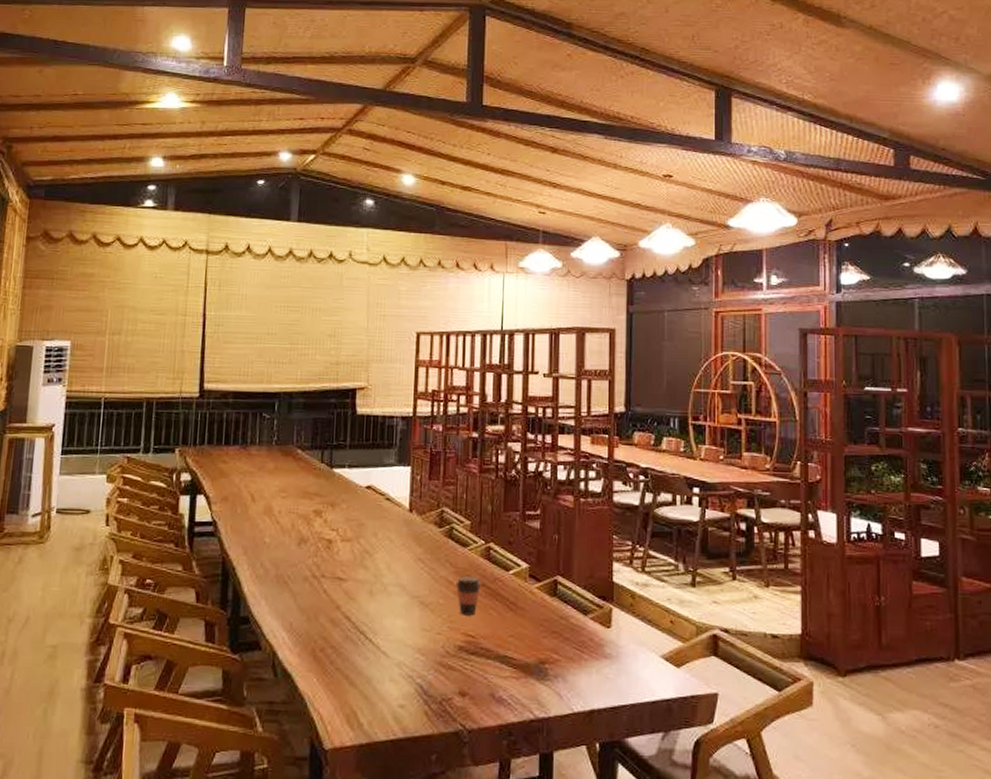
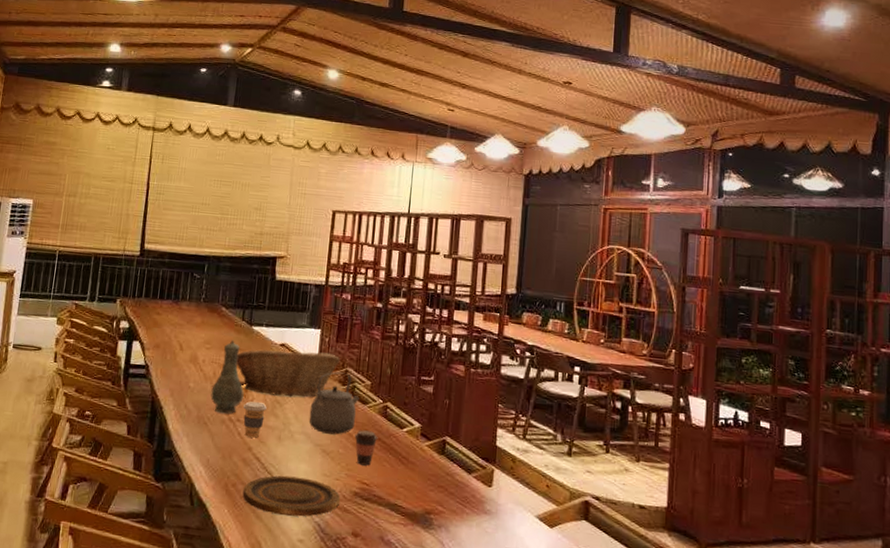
vase: none [290,486,328,570] -> present [210,340,244,414]
fruit basket: none [317,491,435,545] -> present [236,348,341,397]
coffee cup: none [328,554,355,595] -> present [243,401,267,438]
plate: none [333,634,443,680] -> present [242,475,340,517]
tea kettle: none [403,513,458,584] -> present [309,372,359,435]

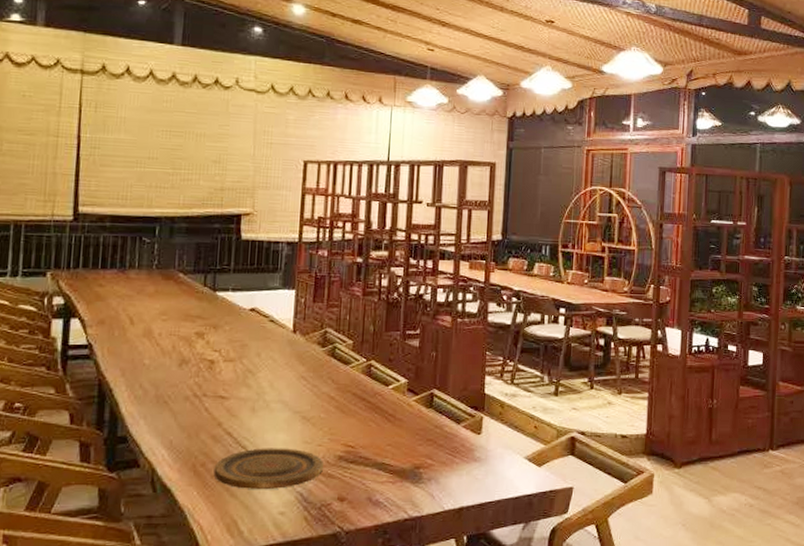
vase: present [210,340,244,414] -> none [170,309,210,390]
fruit basket: present [236,348,341,397] -> none [199,313,319,365]
coffee cup: present [243,401,267,438] -> none [210,374,237,412]
tea kettle: present [309,372,359,435] -> none [286,334,341,399]
coffee cup: present [354,430,378,466] -> none [337,392,363,428]

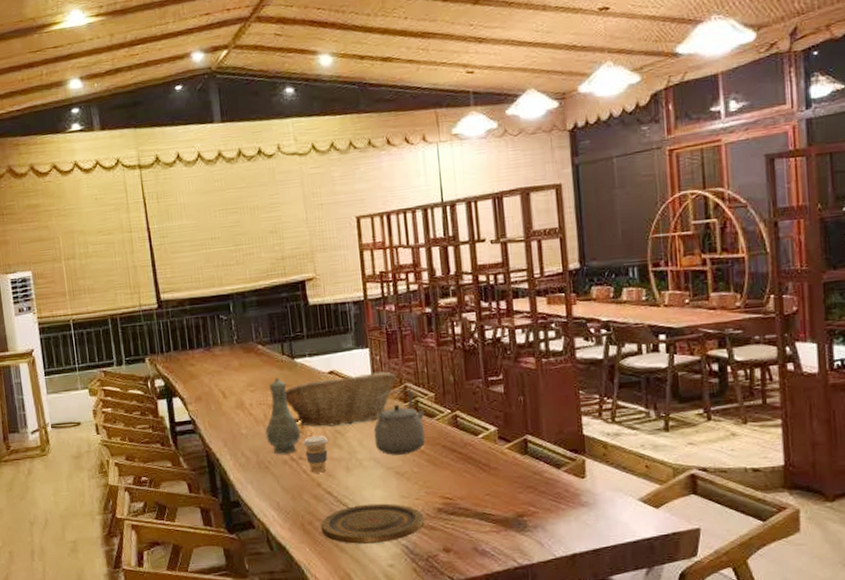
vase: none [170,309,210,390] -> present [265,377,301,455]
fruit basket: none [199,313,319,365] -> present [285,371,397,427]
coffee cup: none [210,374,237,412] -> present [303,436,328,473]
tea kettle: none [286,334,341,399] -> present [374,389,425,455]

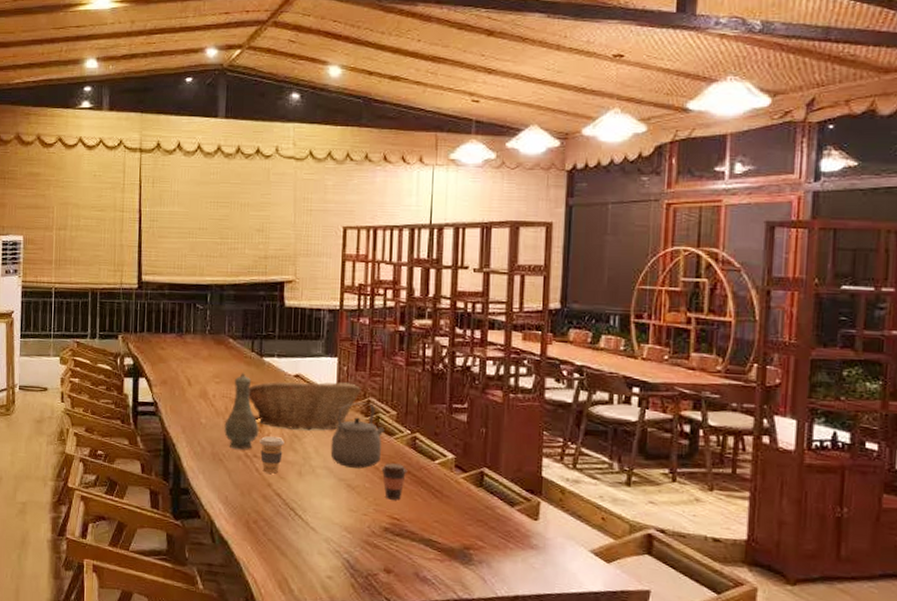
plate: present [320,503,424,545] -> none [265,511,369,553]
coffee cup: none [427,444,453,480] -> present [381,463,408,500]

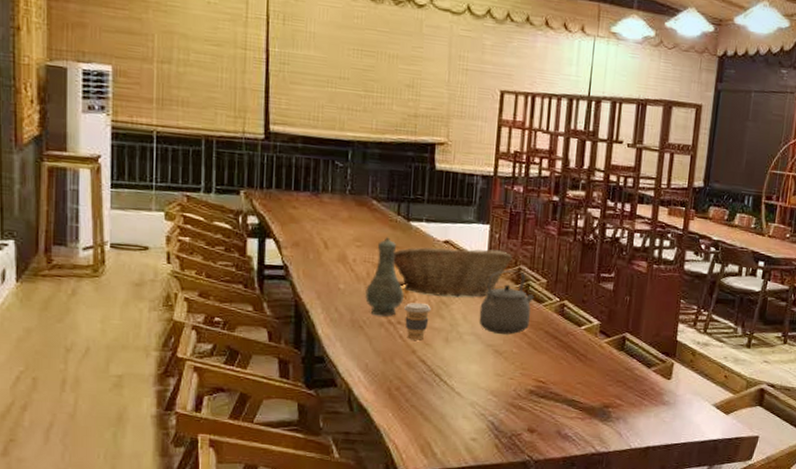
coffee cup: present [381,463,408,500] -> none [529,329,555,364]

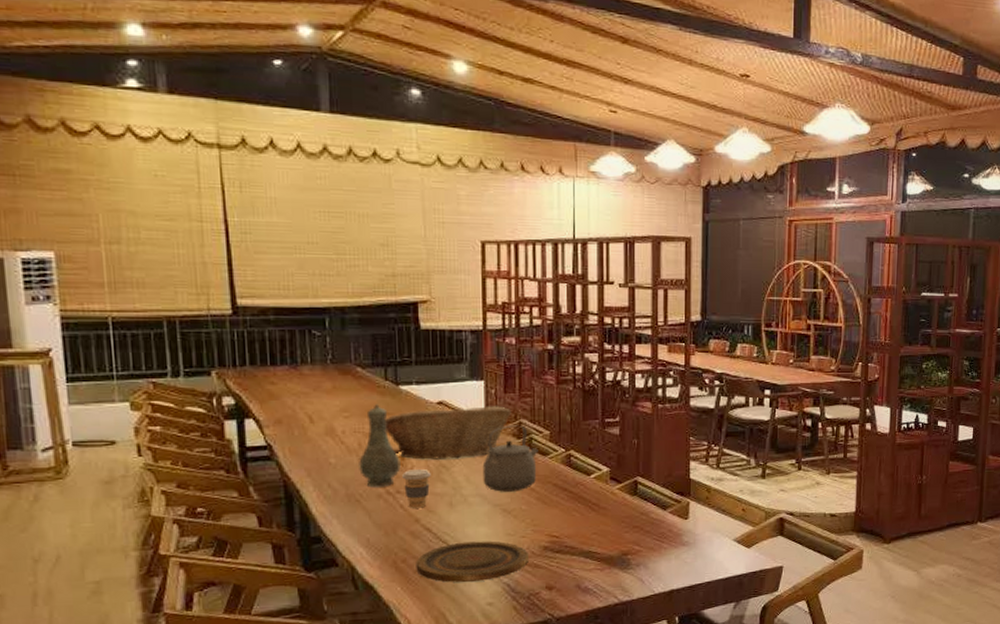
plate: none [408,377,515,417] -> present [416,541,528,583]

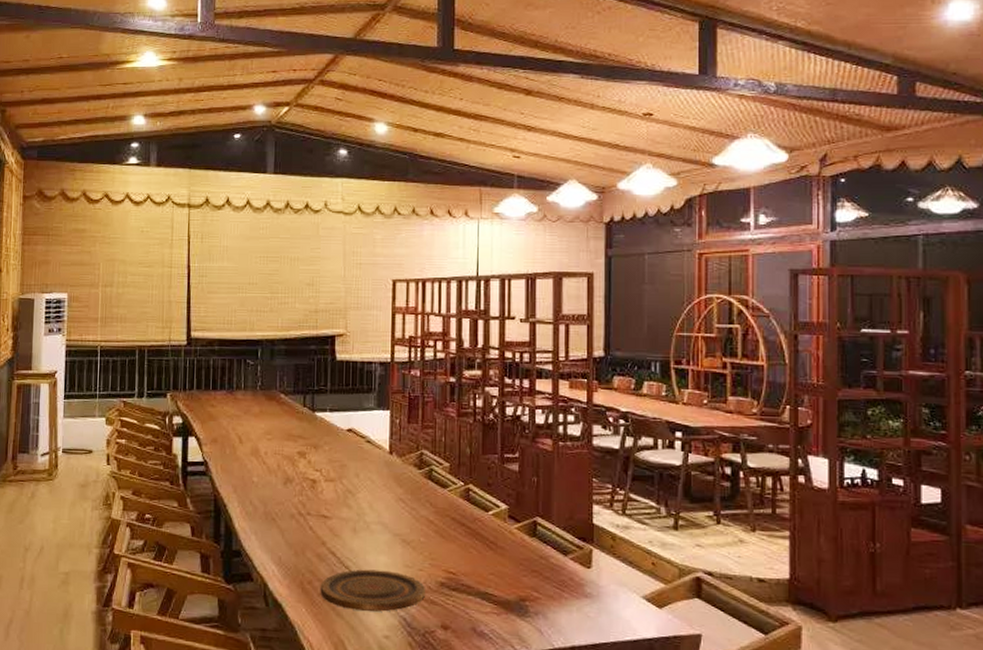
vase: present [359,404,401,487] -> none [277,429,312,508]
fruit basket: present [385,406,512,460] -> none [301,434,414,486]
coffee cup: present [402,469,431,508] -> none [313,493,338,531]
tea kettle: present [482,425,538,492] -> none [385,455,438,523]

